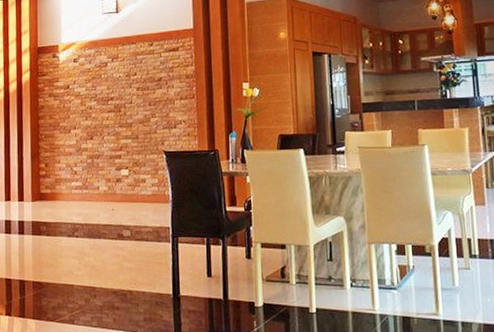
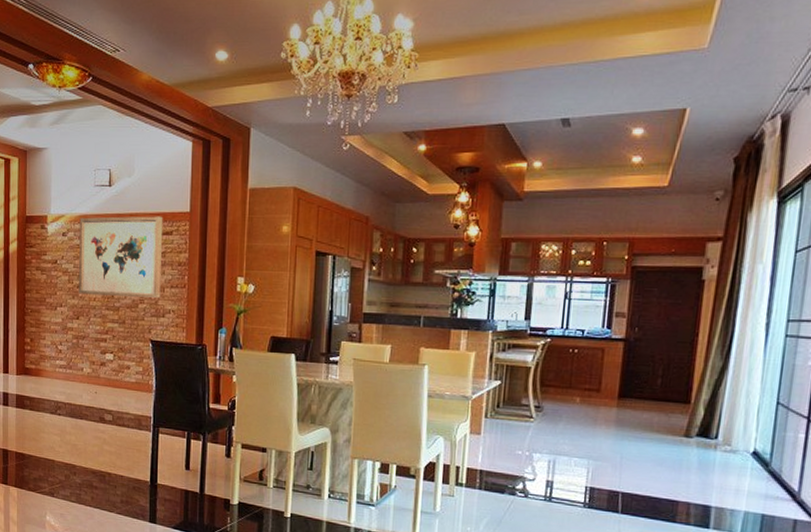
wall art: none [89,35,171,115] -> present [78,216,163,298]

